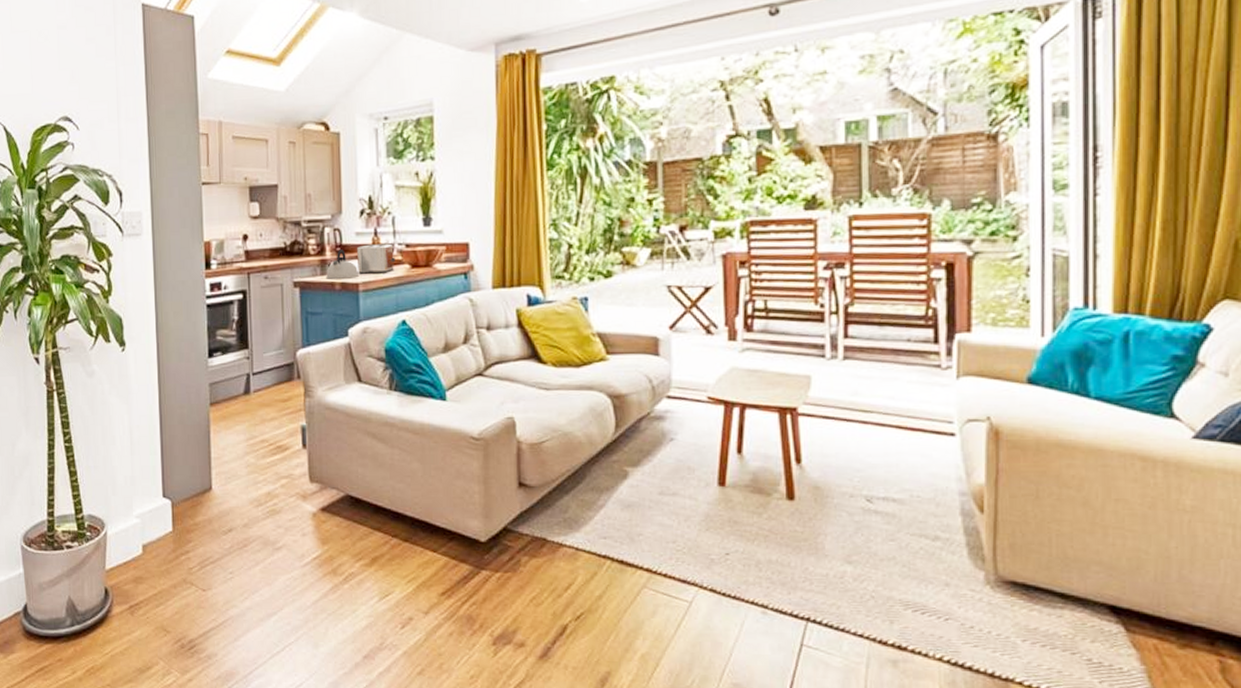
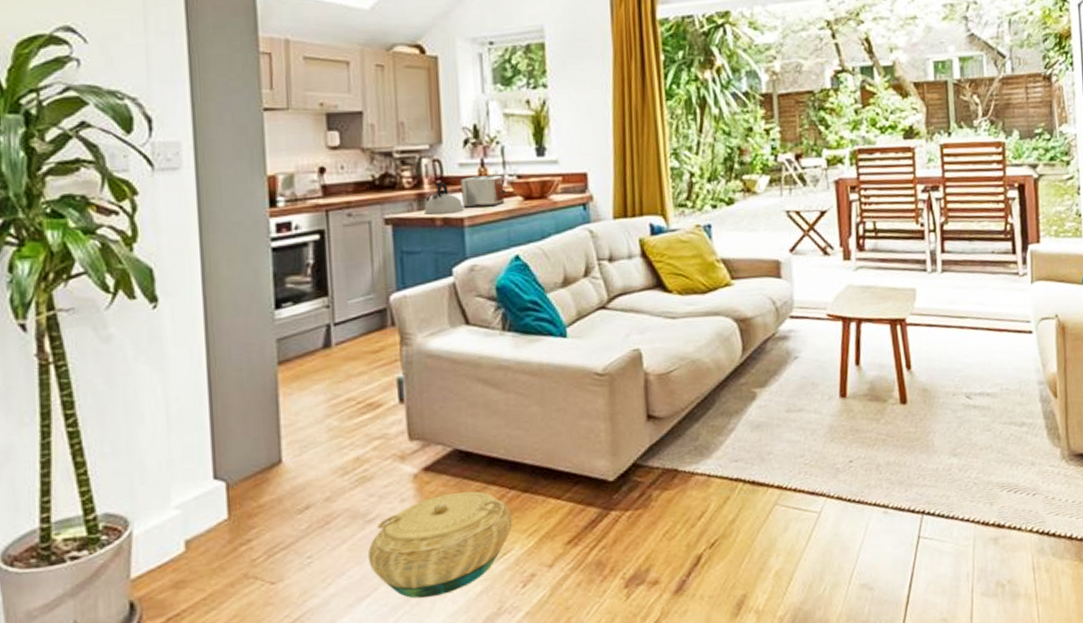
basket: none [276,534,394,623] -> present [368,491,513,599]

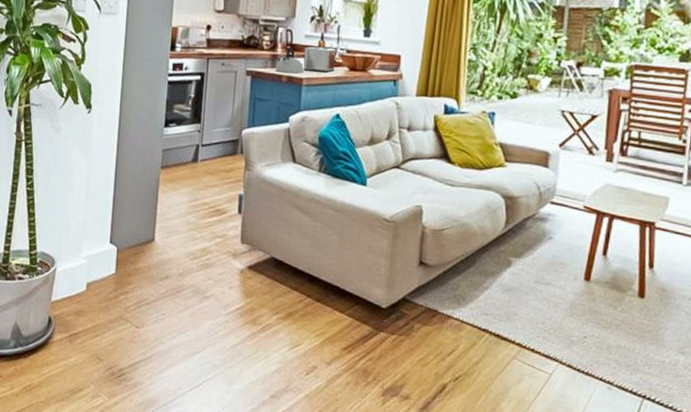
basket: present [368,491,513,599] -> none [202,290,306,366]

